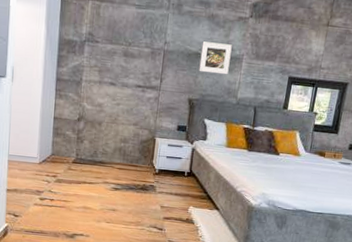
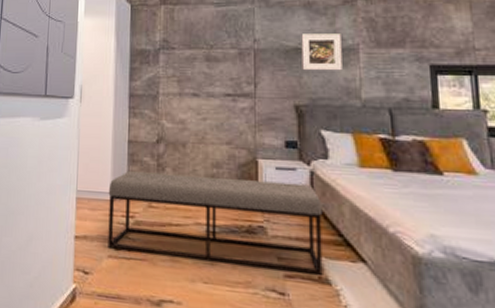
bench: none [34,142,197,218] -> present [108,171,323,275]

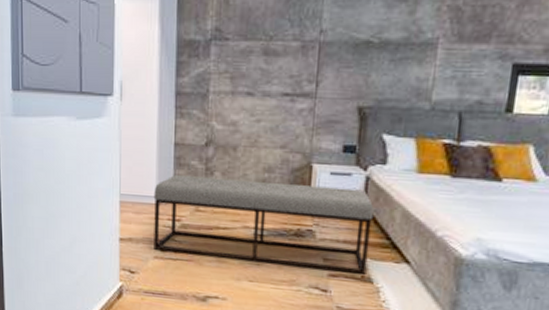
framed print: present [301,33,342,71] -> none [371,24,421,69]

